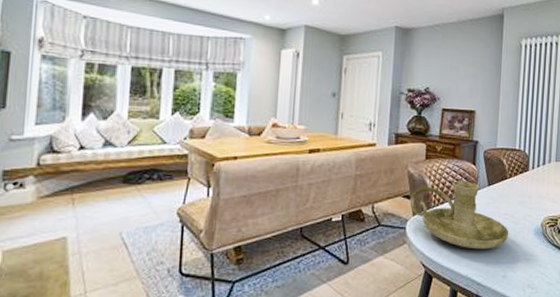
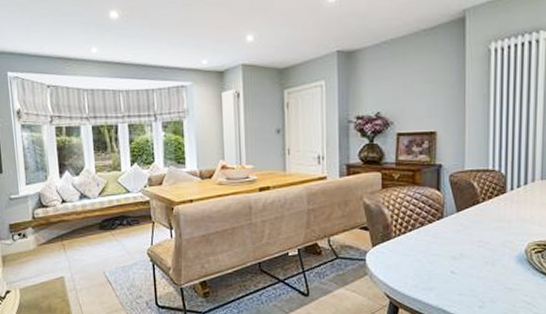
candle holder: present [410,181,509,250] -> none [368,208,485,279]

